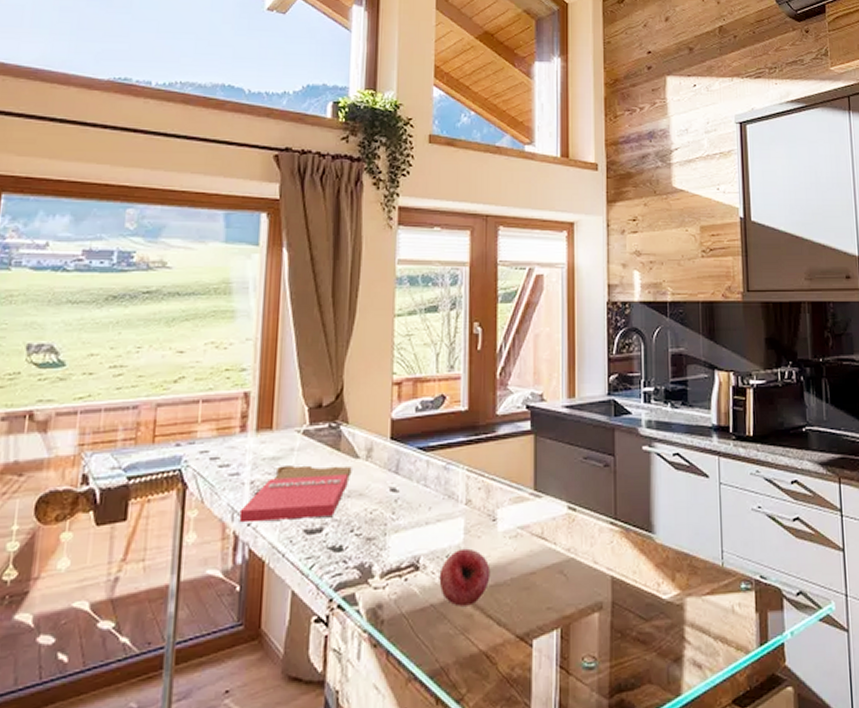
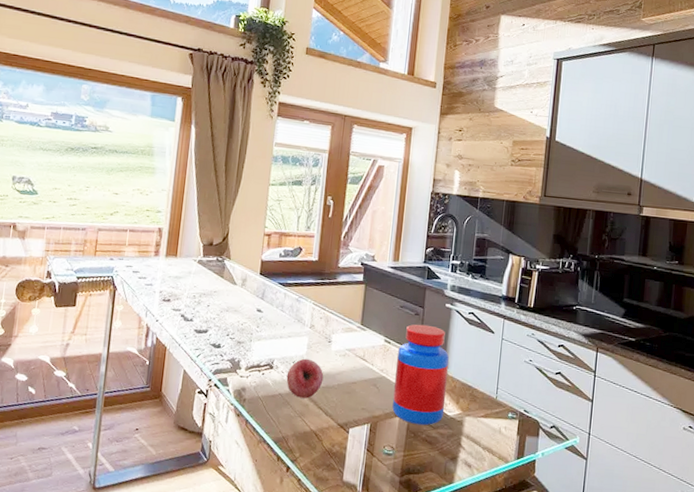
cutting board: present [239,465,352,523] -> none [150,283,231,323]
jar: none [587,478,658,620] -> present [392,324,450,426]

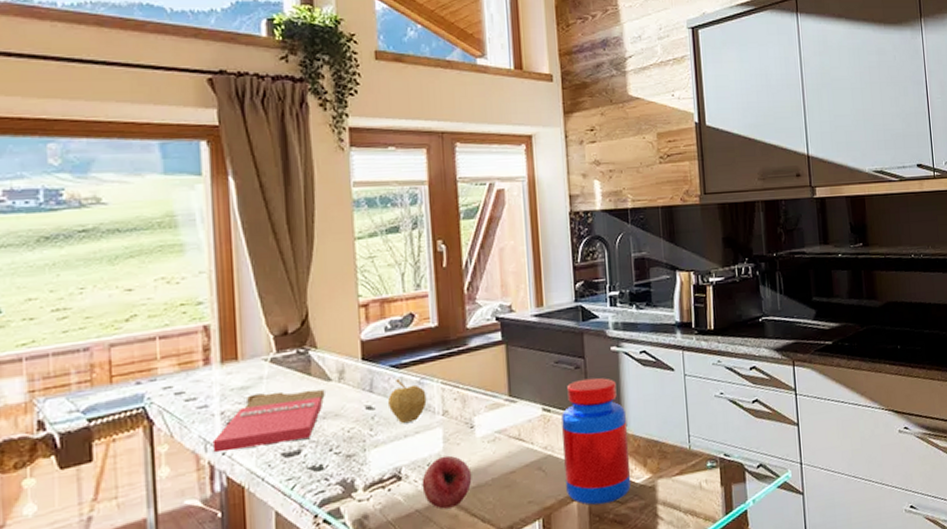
cutting board: none [150,283,231,323] -> present [212,390,325,453]
fruit: none [272,293,301,328] -> present [387,378,427,423]

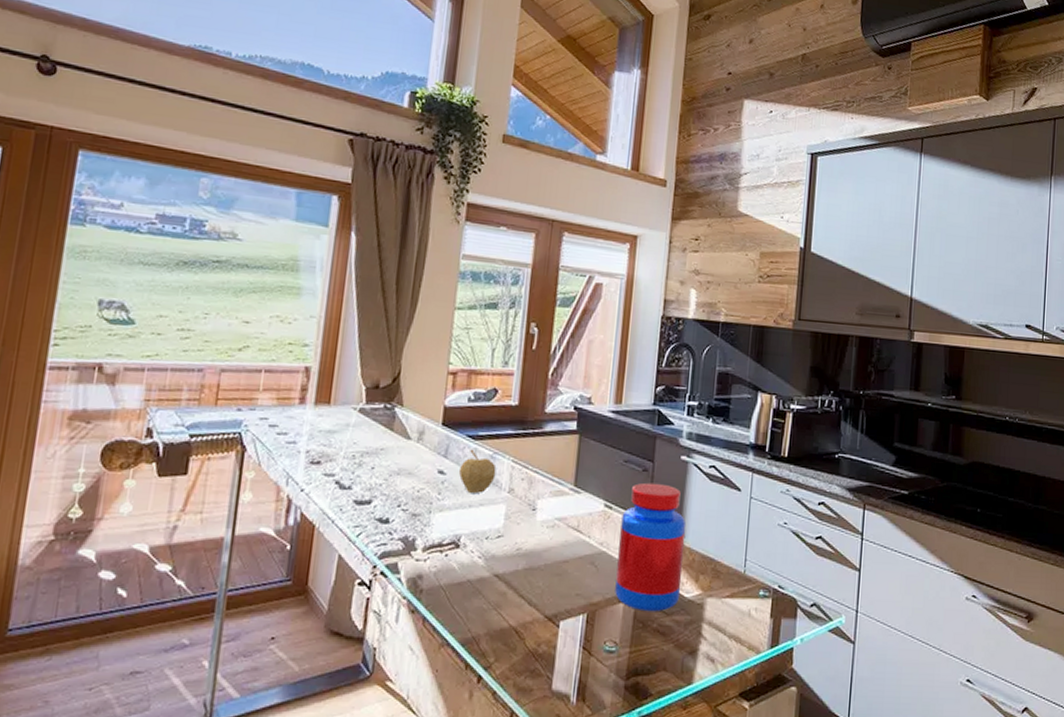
cutting board: present [212,390,325,453] -> none [293,439,403,491]
fruit: present [422,455,472,509] -> none [477,532,527,585]

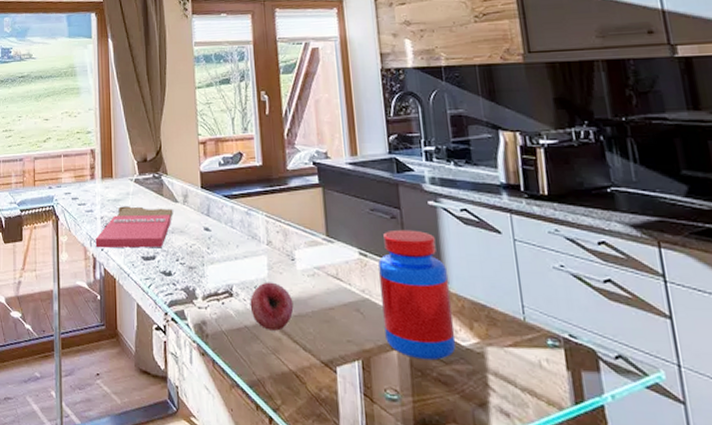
cutting board: none [293,439,403,491] -> present [95,206,173,248]
fruit: present [458,449,497,493] -> none [221,207,254,246]
fruit: none [477,532,527,585] -> present [250,282,294,331]

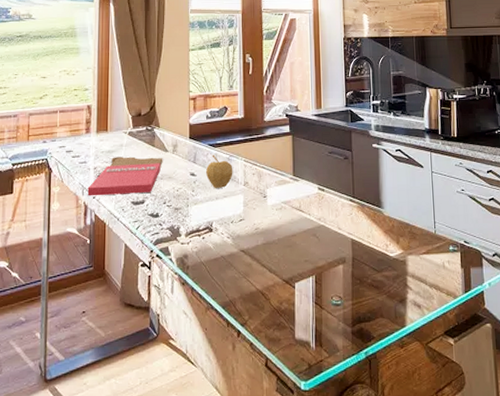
fruit: none [221,207,254,246] -> present [205,154,233,188]
fruit: present [250,282,294,331] -> none [227,217,263,258]
jar: present [378,229,457,361] -> none [333,167,387,271]

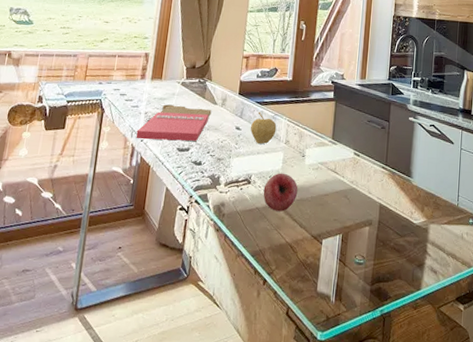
fruit: none [227,217,263,258] -> present [263,173,298,212]

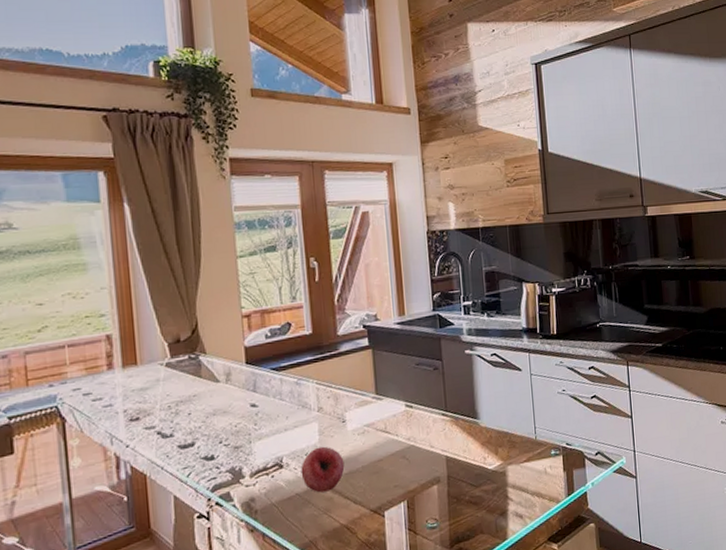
cutting board: present [136,104,212,141] -> none [117,390,214,446]
fruit: present [250,111,277,144] -> none [269,379,304,419]

